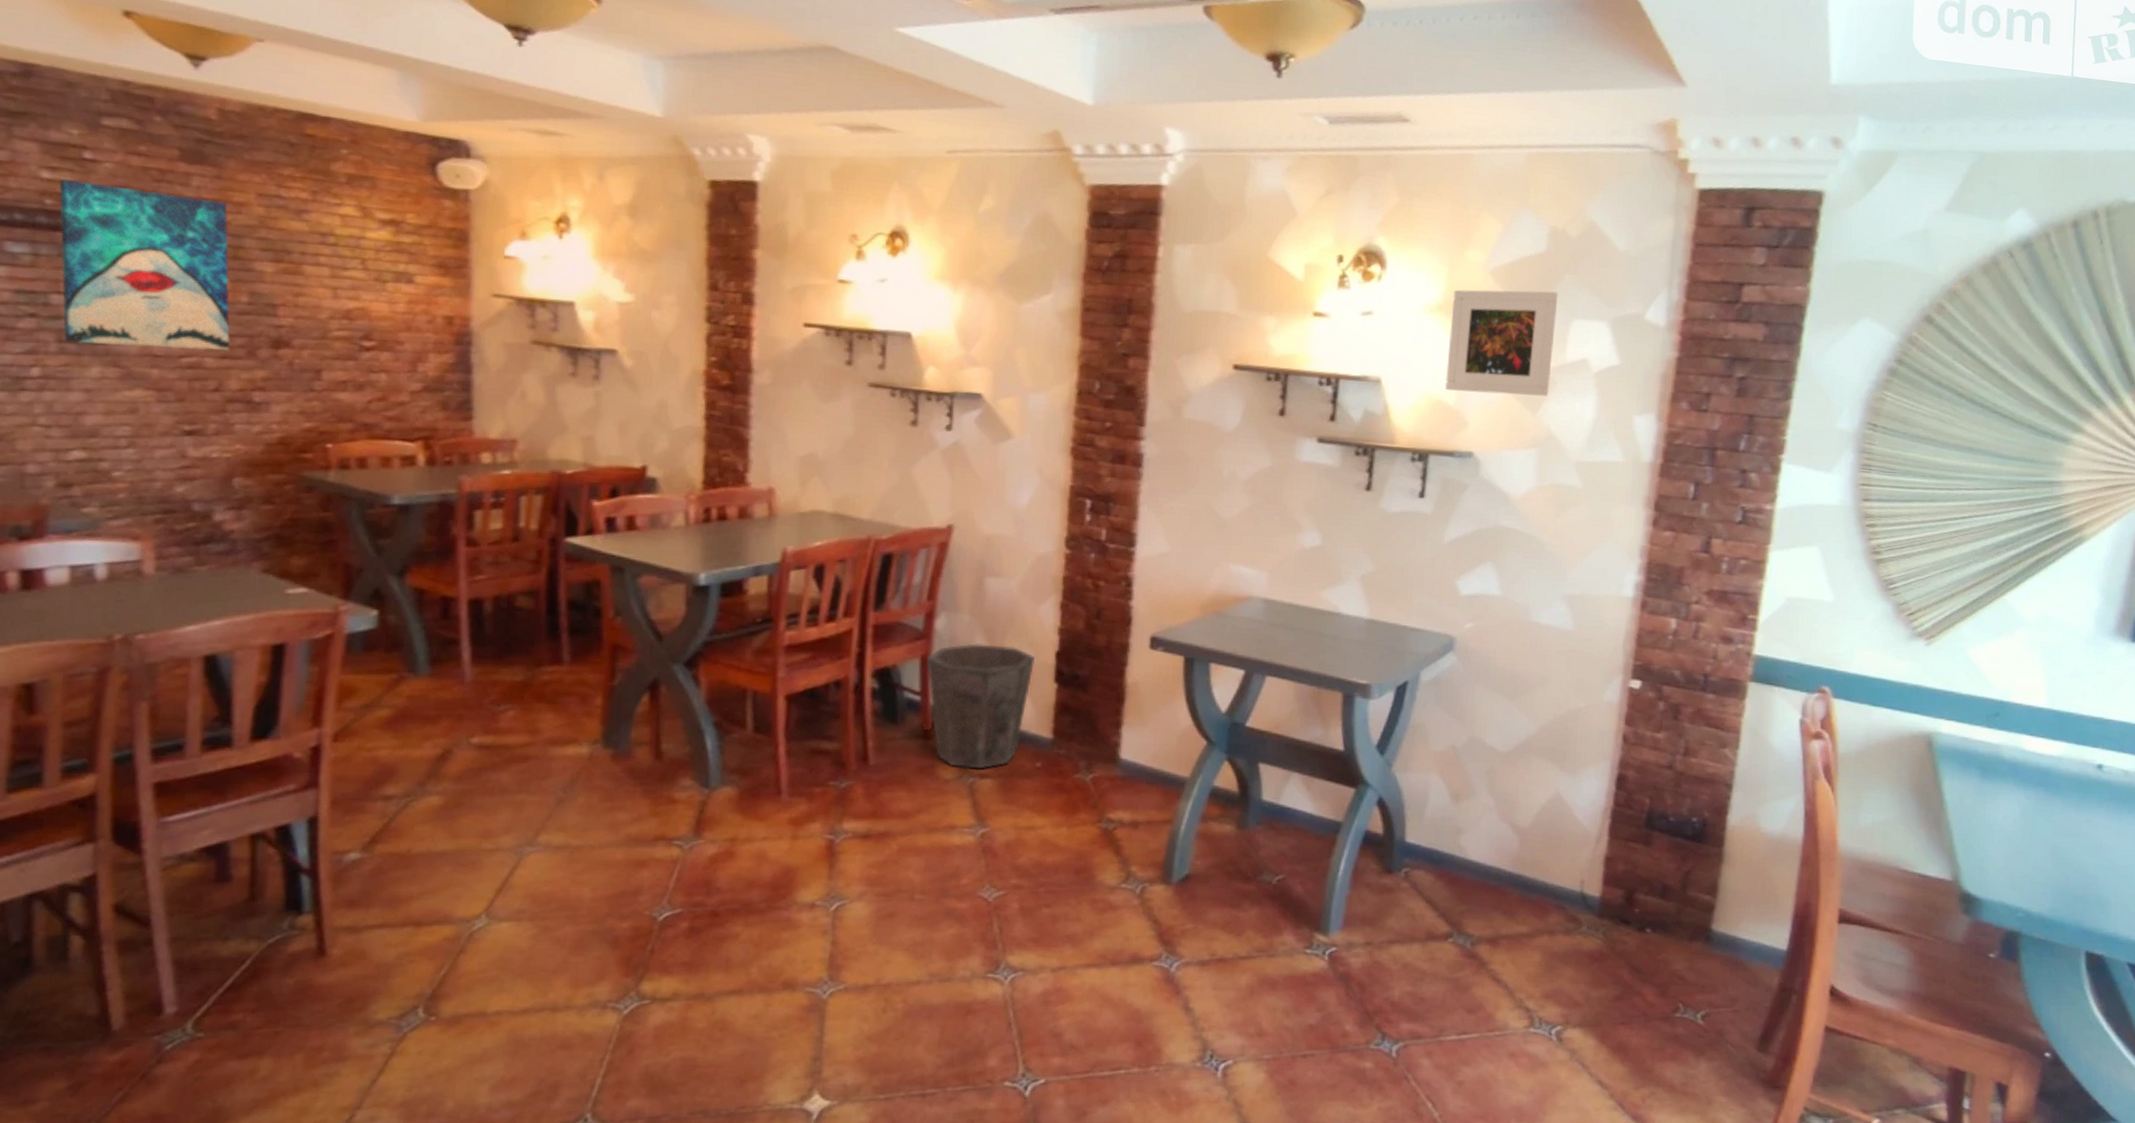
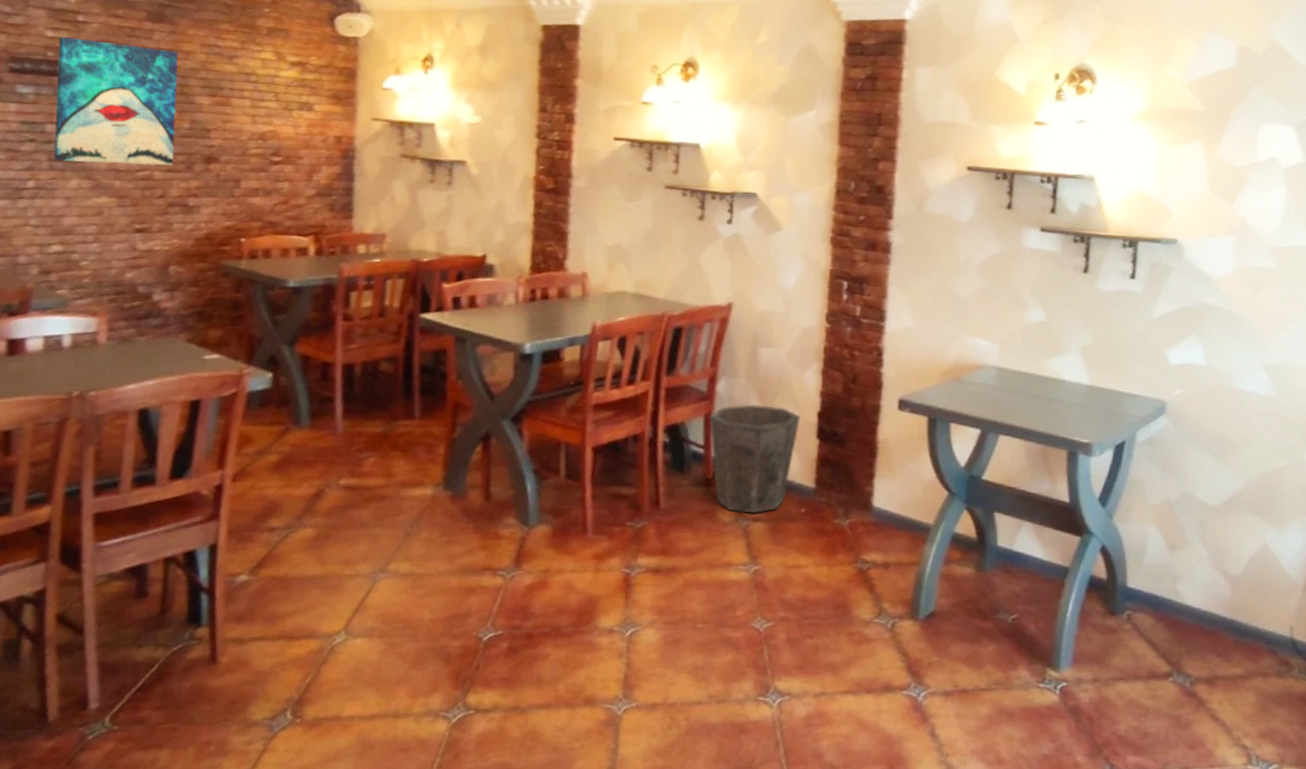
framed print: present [1445,289,1559,396] -> none [1151,100,1248,190]

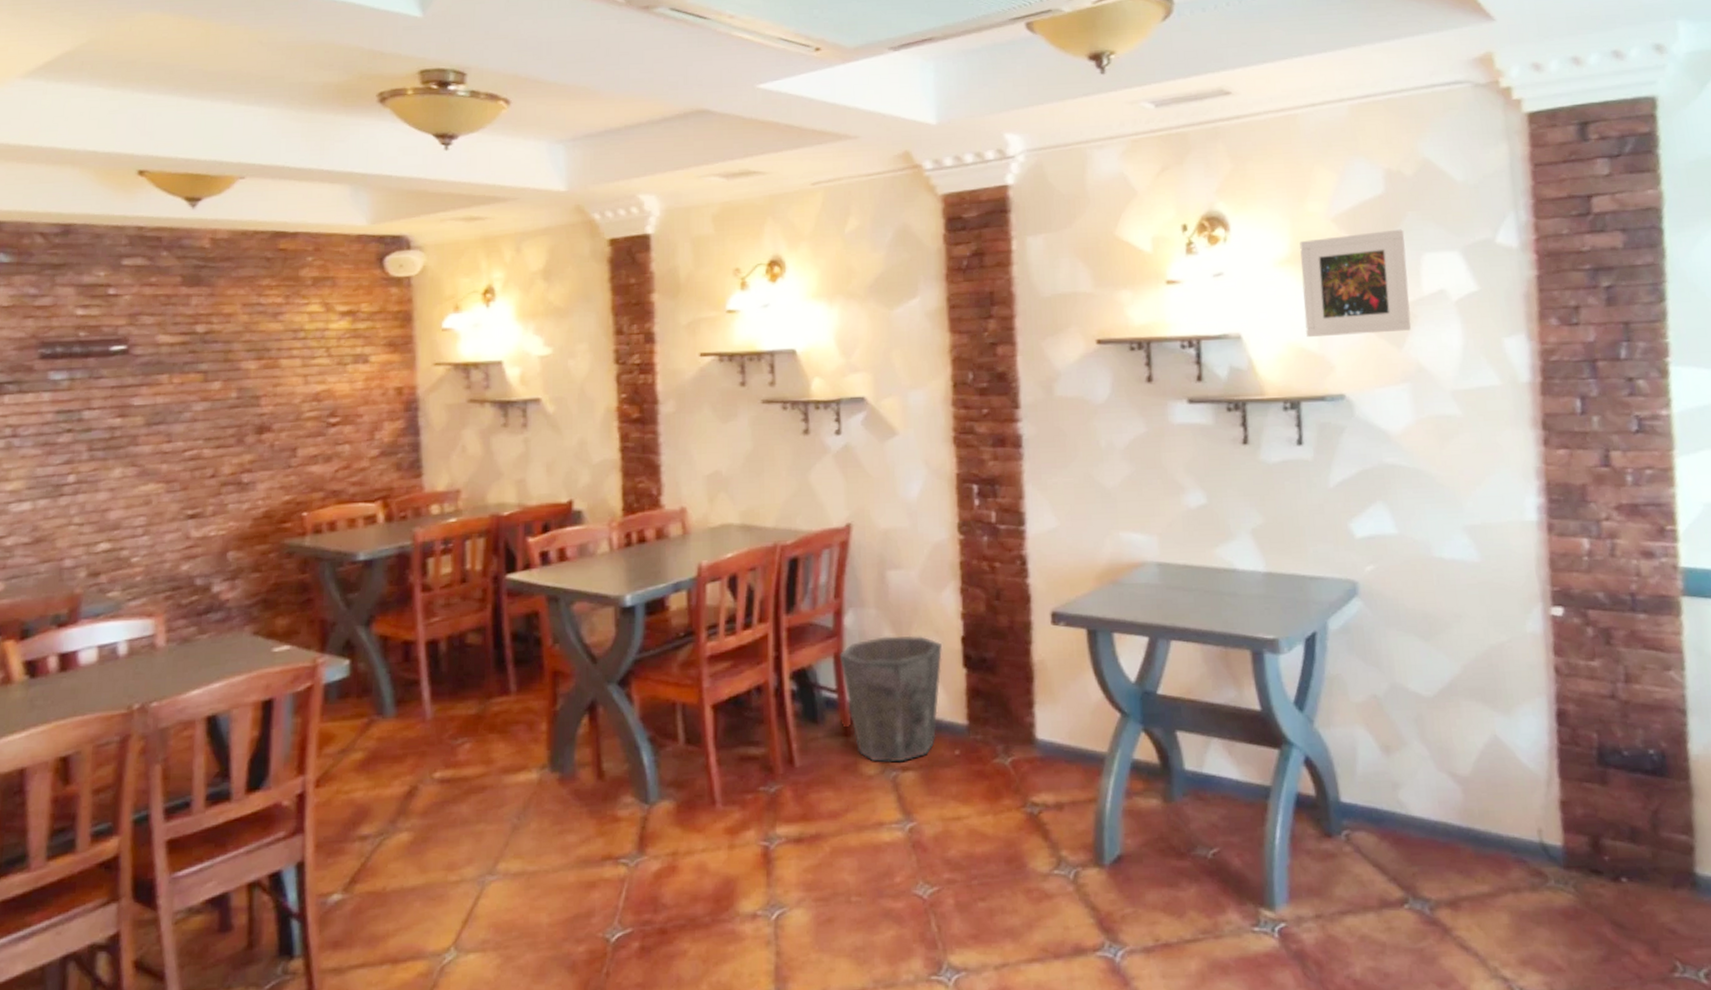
wall art: present [53,36,179,166] -> none [90,313,223,450]
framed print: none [1151,100,1248,190] -> present [1299,229,1412,338]

